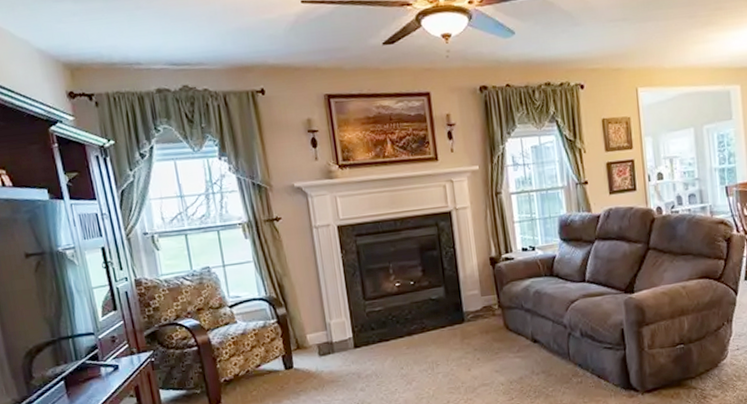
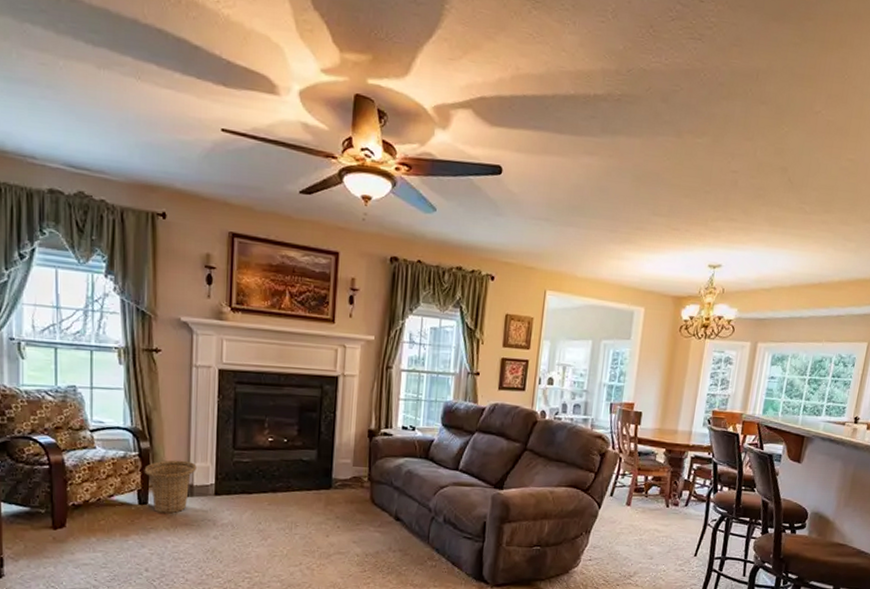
basket: none [284,319,333,375] -> present [144,460,197,514]

